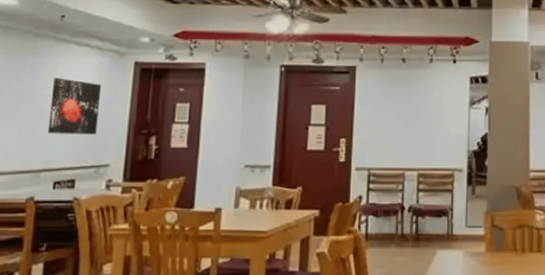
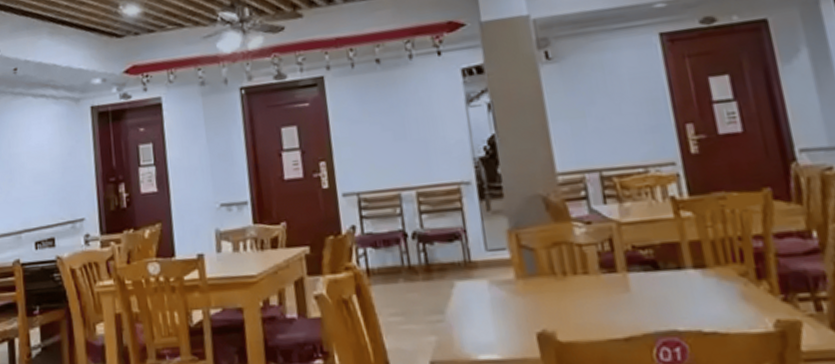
wall art: present [47,78,102,135] -> none [18,133,67,193]

